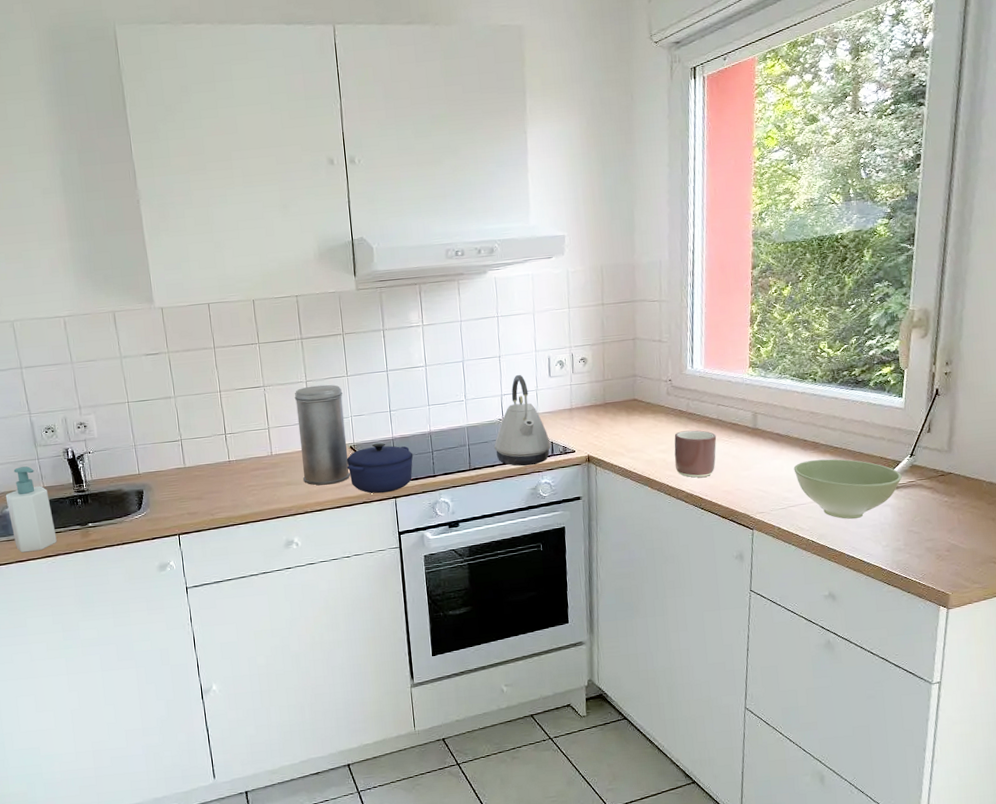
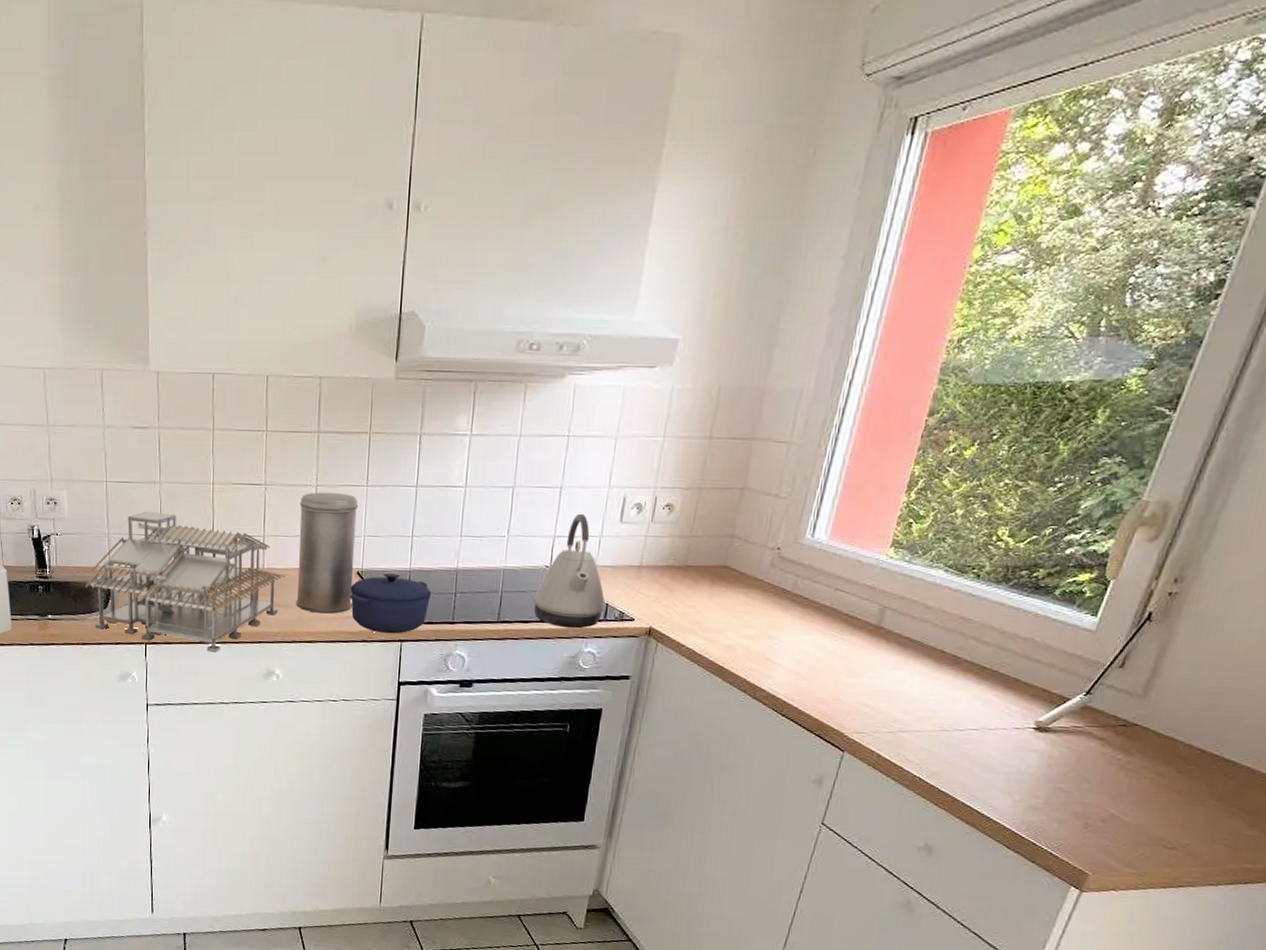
dish rack: none [119,421,292,534] -> present [85,511,286,654]
mug: present [674,430,717,478] -> none [759,615,824,677]
bowl: present [793,459,902,520] -> none [917,678,1066,762]

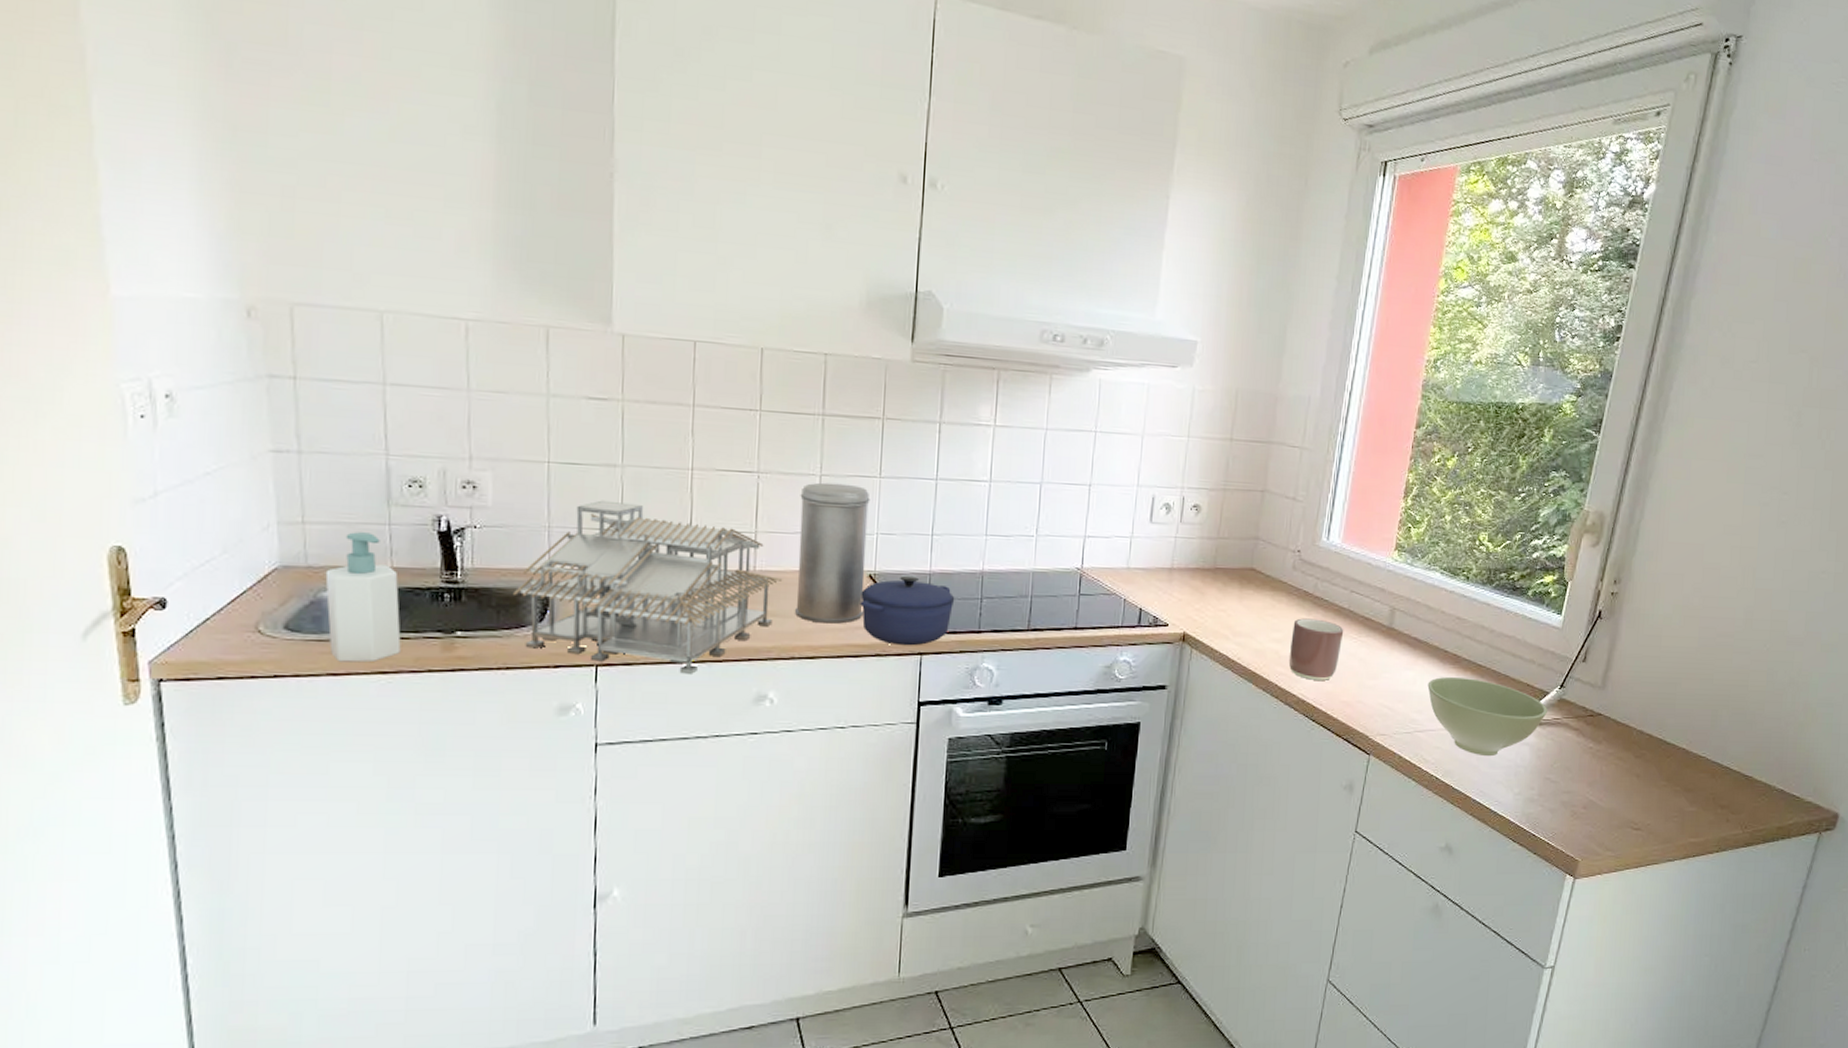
kettle: present [533,513,605,629] -> none [1065,512,1139,636]
mug: none [759,615,824,677] -> present [1288,618,1344,680]
bowl: none [917,678,1066,762] -> present [1427,676,1547,757]

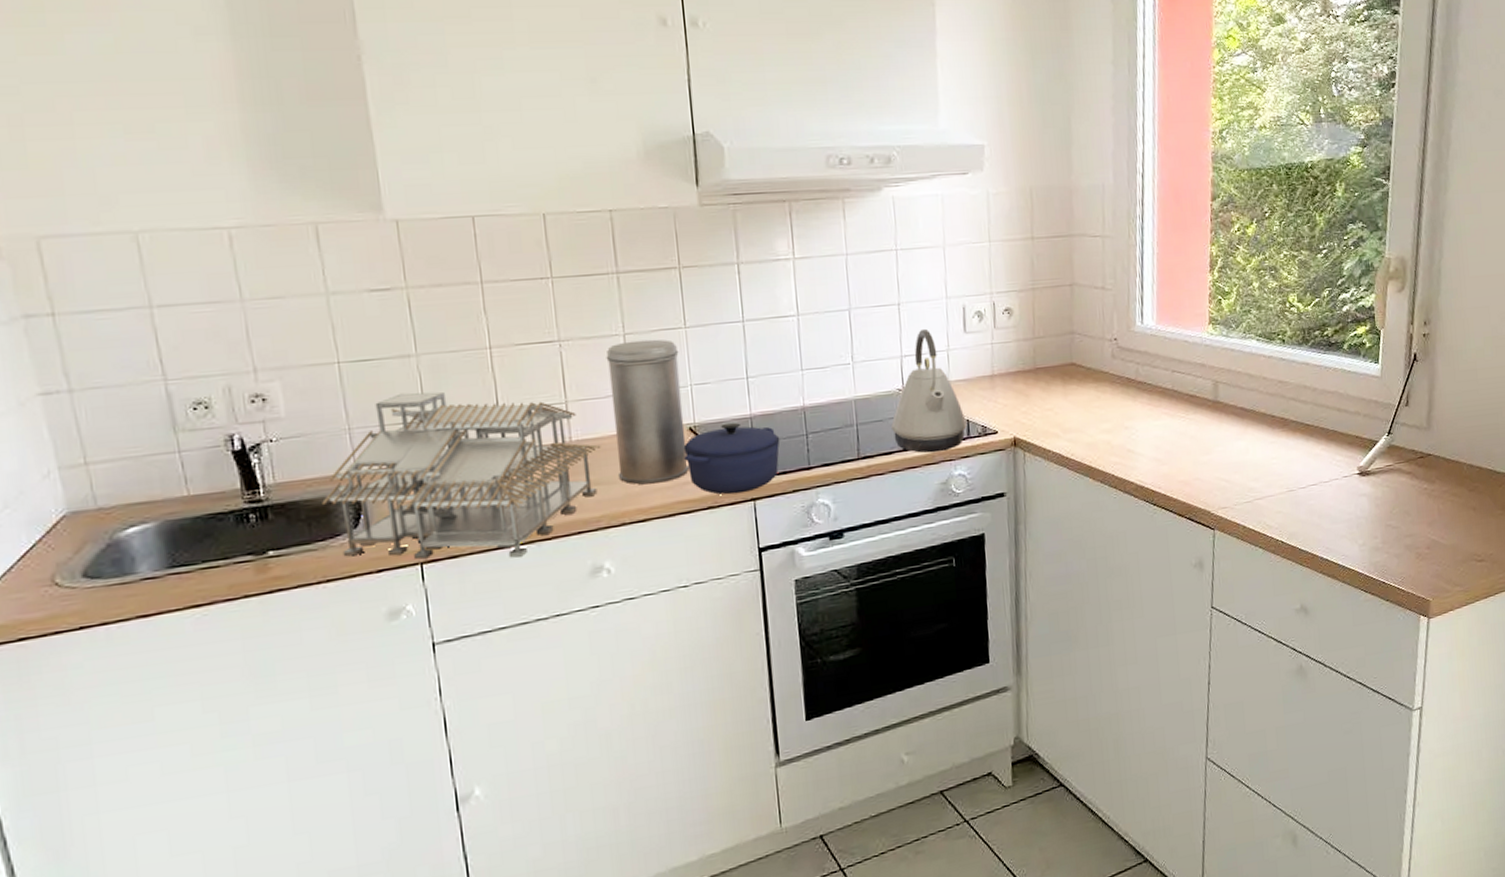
soap bottle: present [325,532,401,663] -> none [118,463,212,603]
kettle: none [1065,512,1139,636] -> present [891,328,967,454]
mug: present [1288,618,1344,680] -> none [1120,403,1172,465]
bowl: present [1427,676,1547,757] -> none [1260,439,1379,514]

